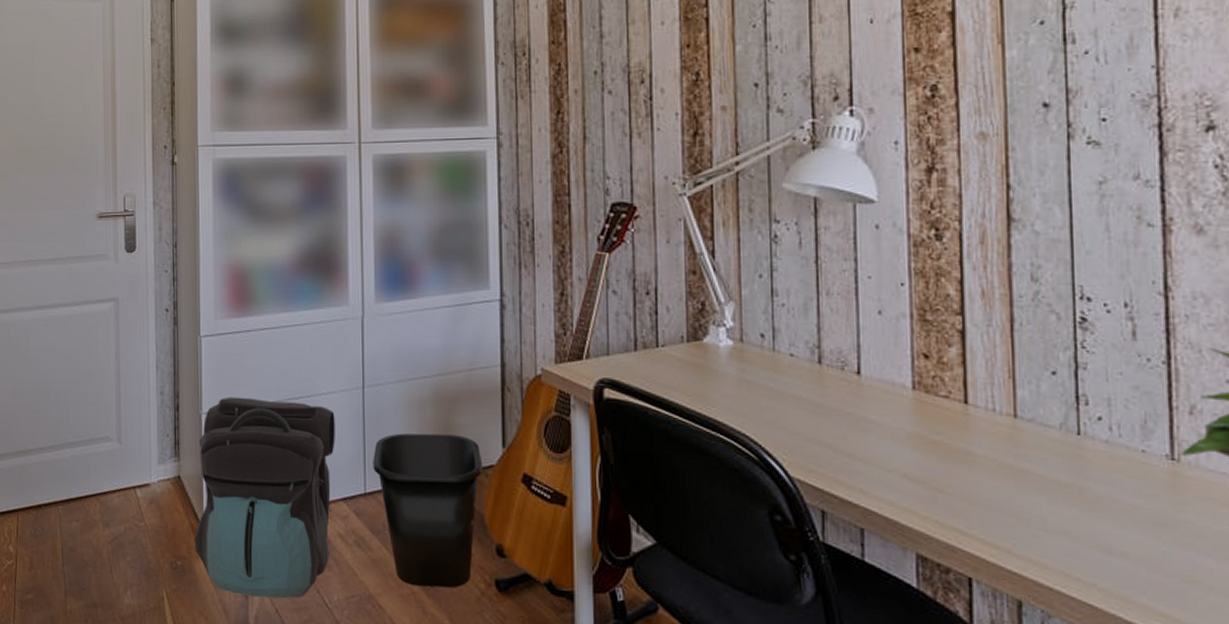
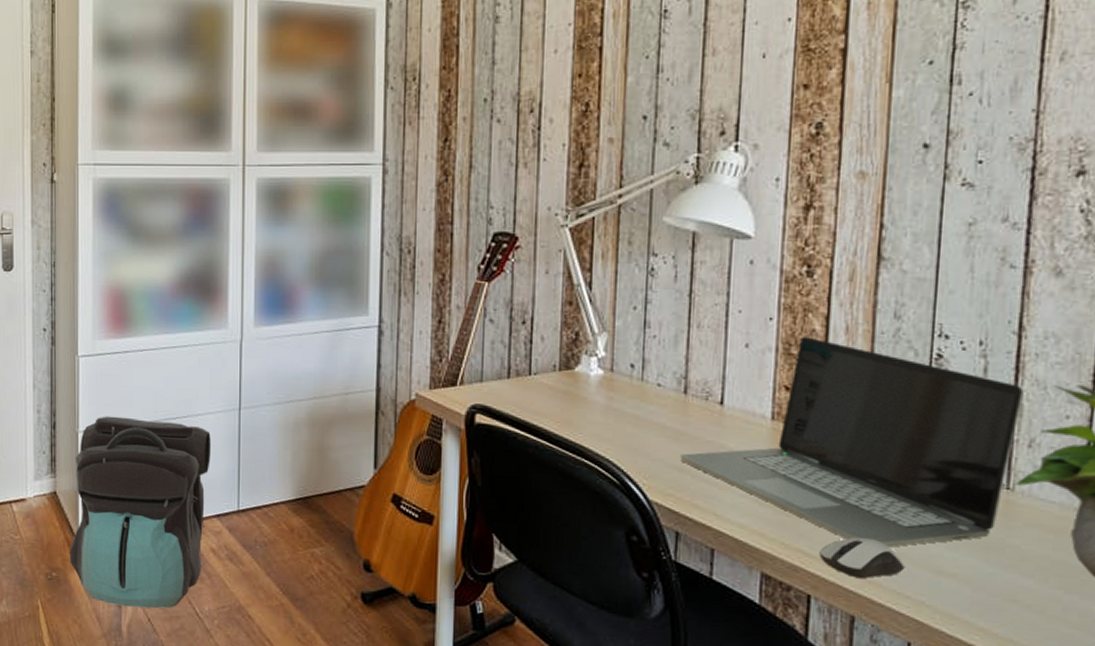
waste bin: present [373,433,483,588] -> none [247,454,354,600]
laptop: none [820,302,1178,525] -> present [680,336,1024,547]
computer mouse: none [977,513,1072,560] -> present [819,537,906,579]

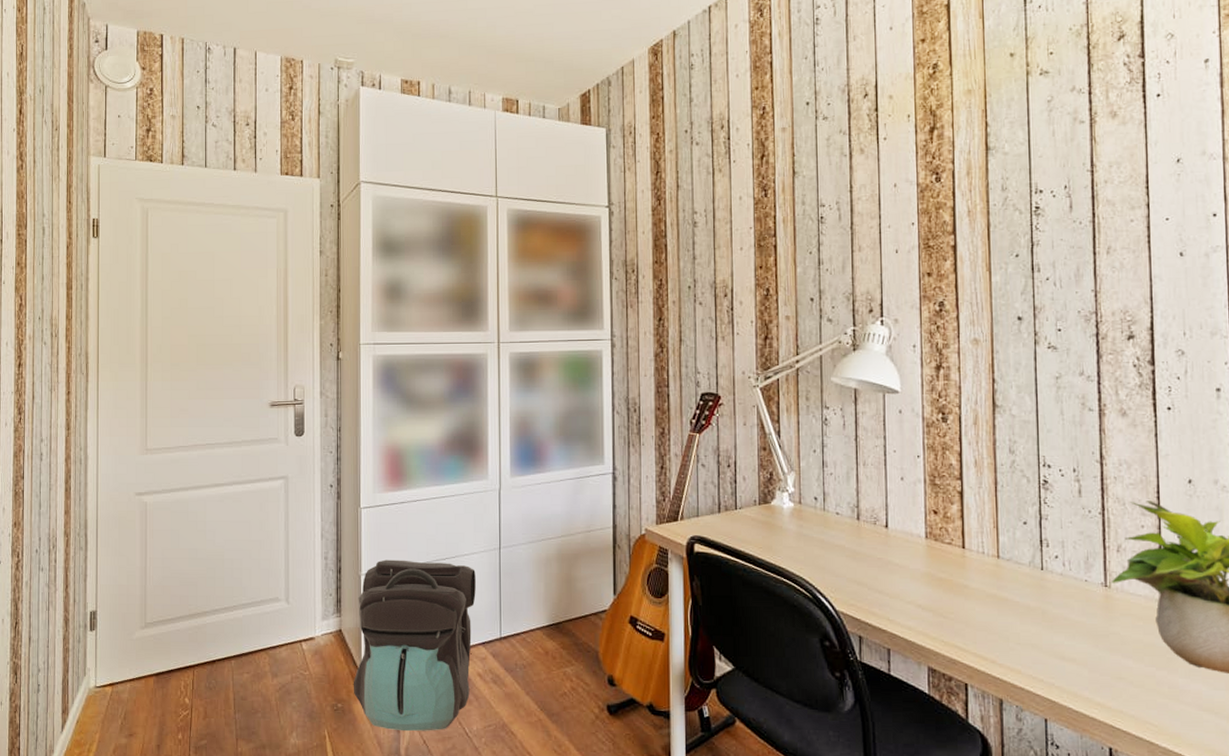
laptop: present [680,336,1024,547] -> none [858,470,1109,639]
computer mouse: present [819,537,906,579] -> none [971,632,1037,667]

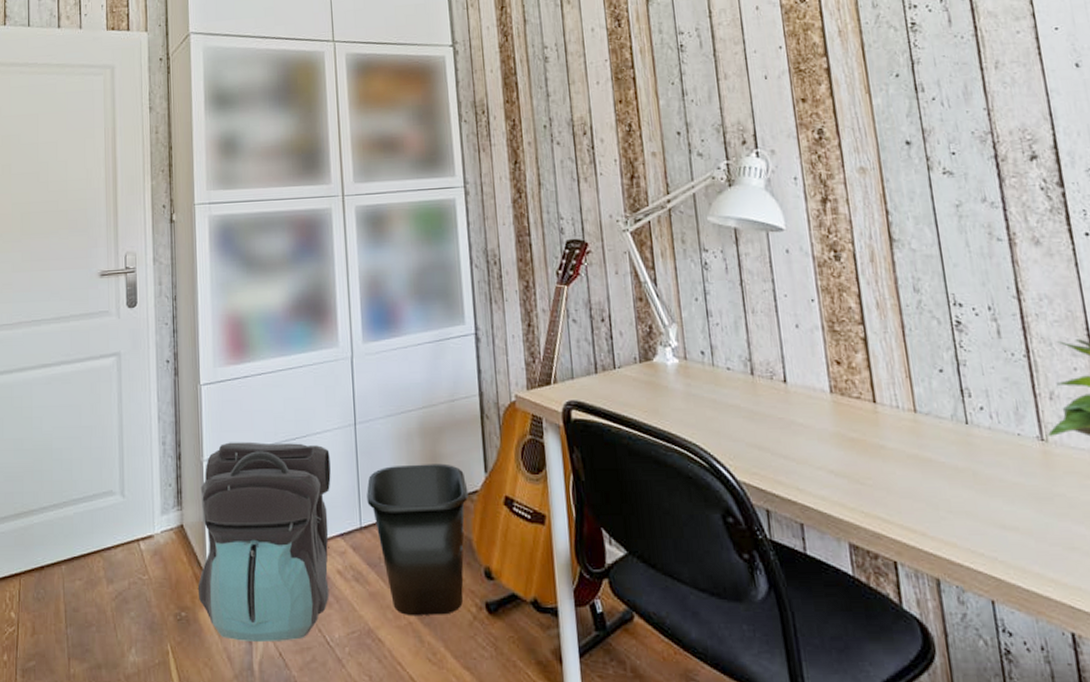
waste bin: none [507,585,598,714] -> present [367,463,469,615]

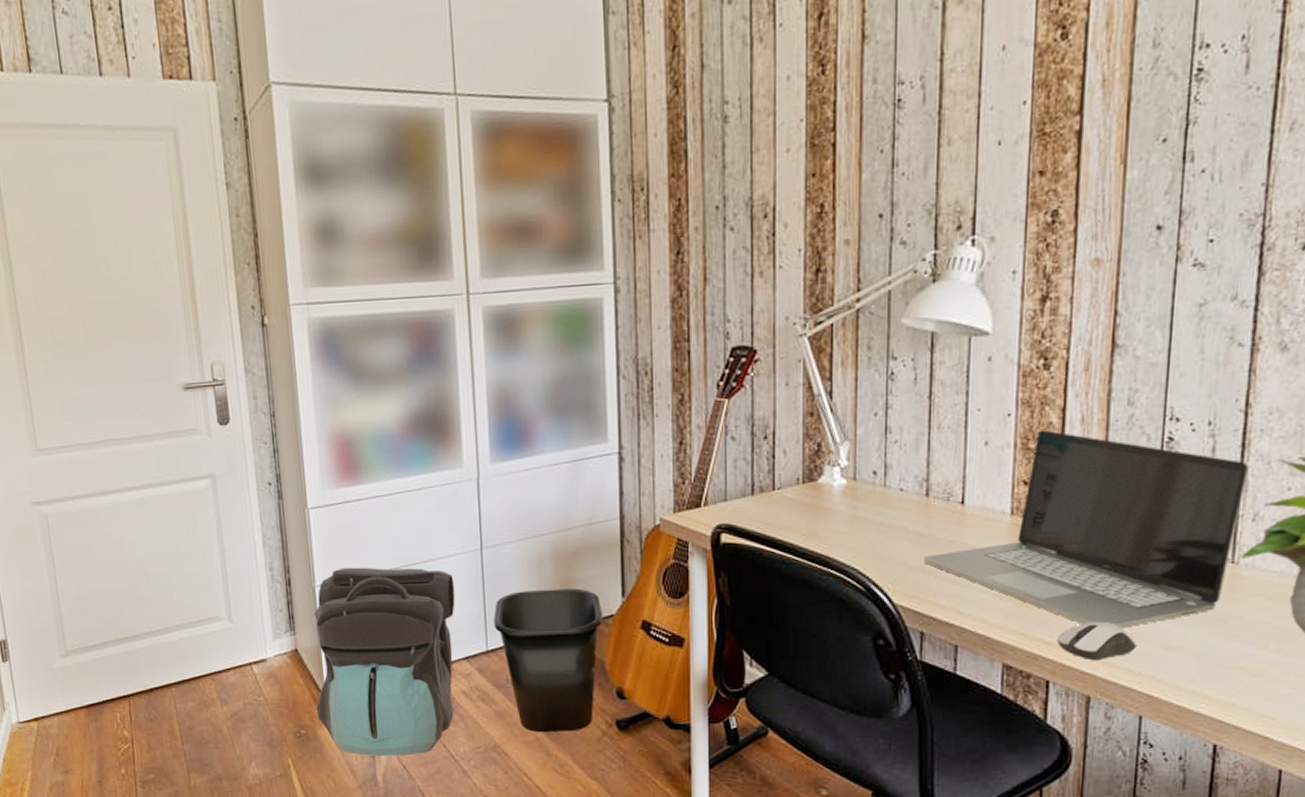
laptop: none [757,314,1040,506] -> present [923,430,1249,628]
computer mouse: none [896,499,974,541] -> present [1057,621,1138,661]

